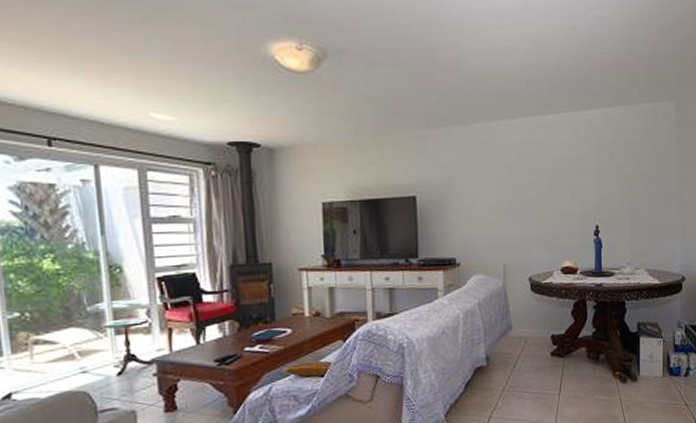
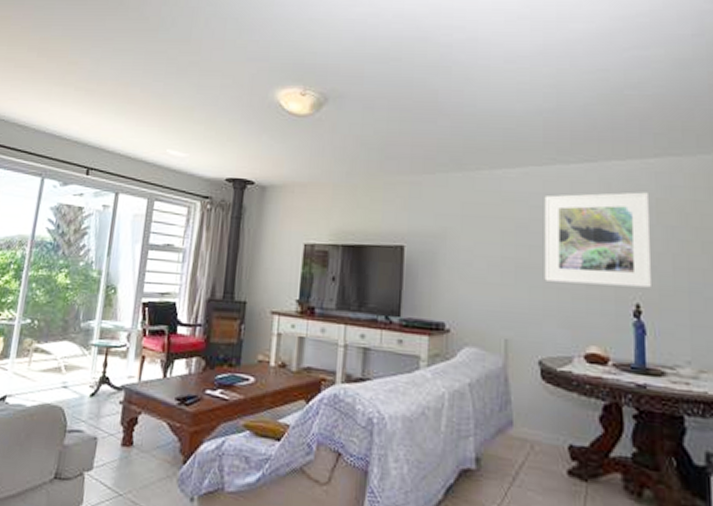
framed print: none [529,136,607,215] -> present [544,192,653,288]

